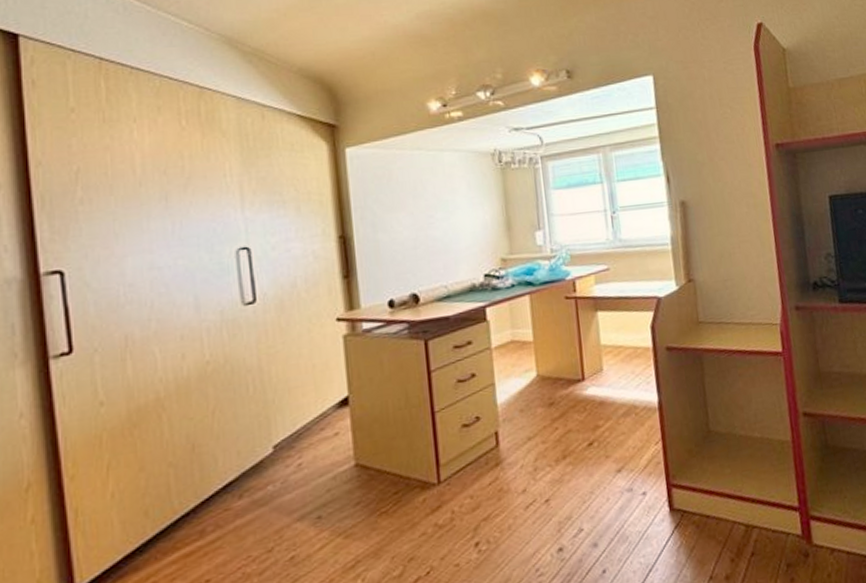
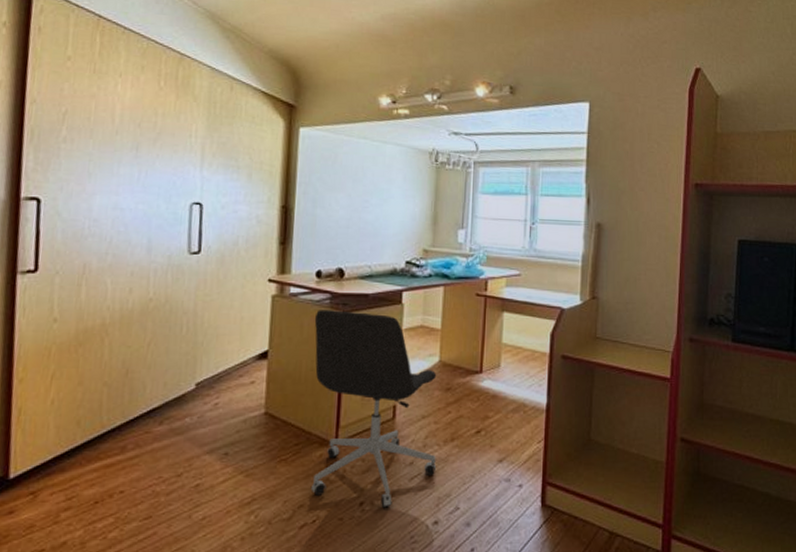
office chair: none [394,336,552,545] -> present [310,310,437,508]

